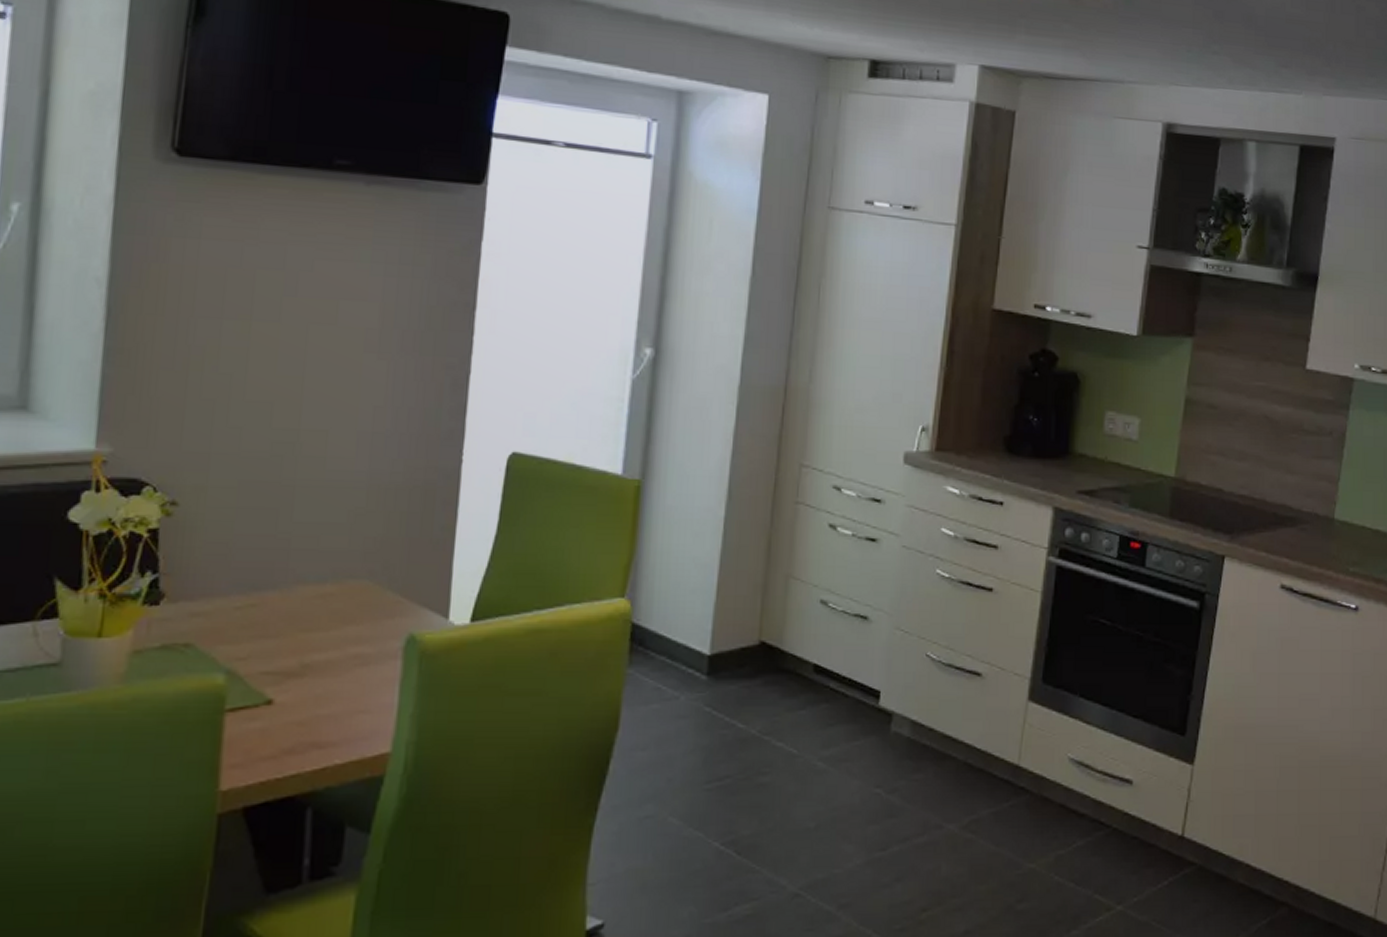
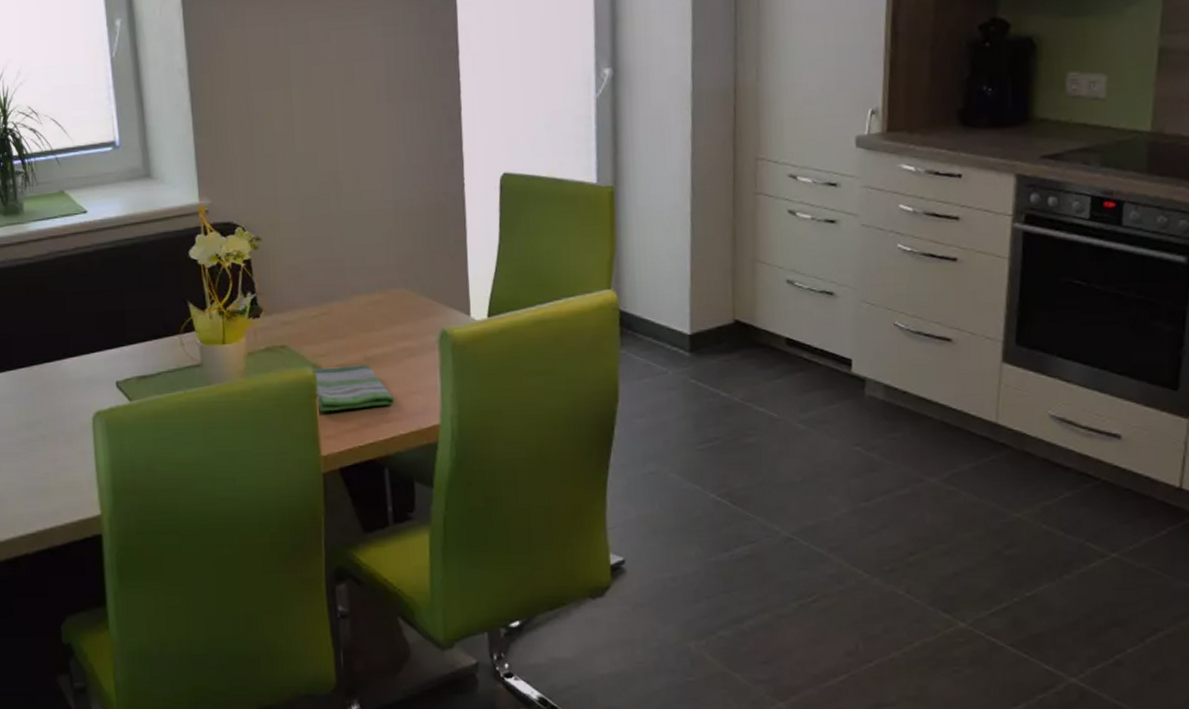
dish towel: none [222,673,334,733] -> present [311,364,395,412]

